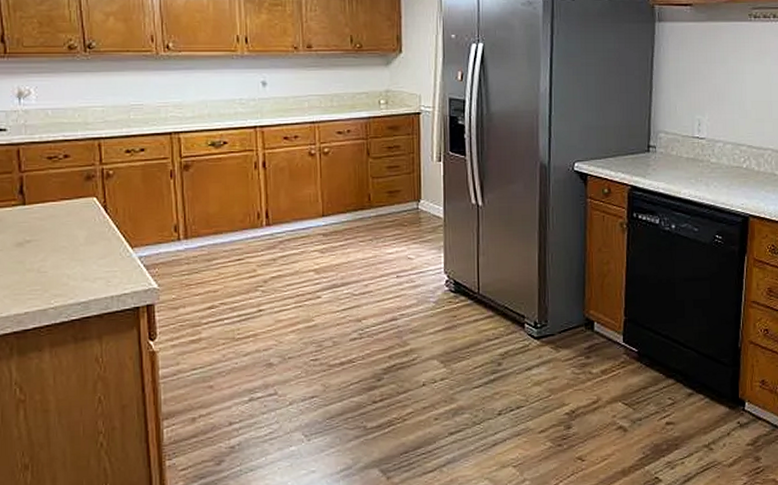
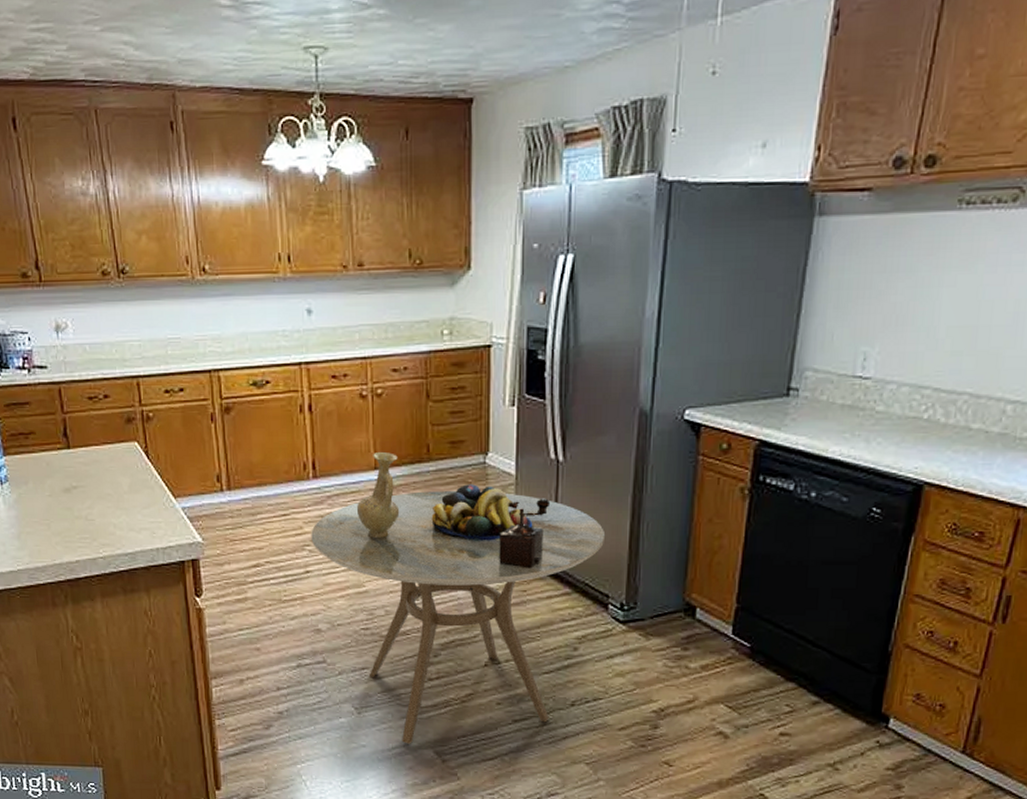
dining table: none [264,232,518,465] -> present [311,491,604,744]
pitcher: none [306,201,345,278] -> present [356,451,400,539]
fruit bowl: none [373,227,460,277] -> present [431,484,533,542]
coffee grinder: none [432,236,474,297] -> present [499,498,551,569]

